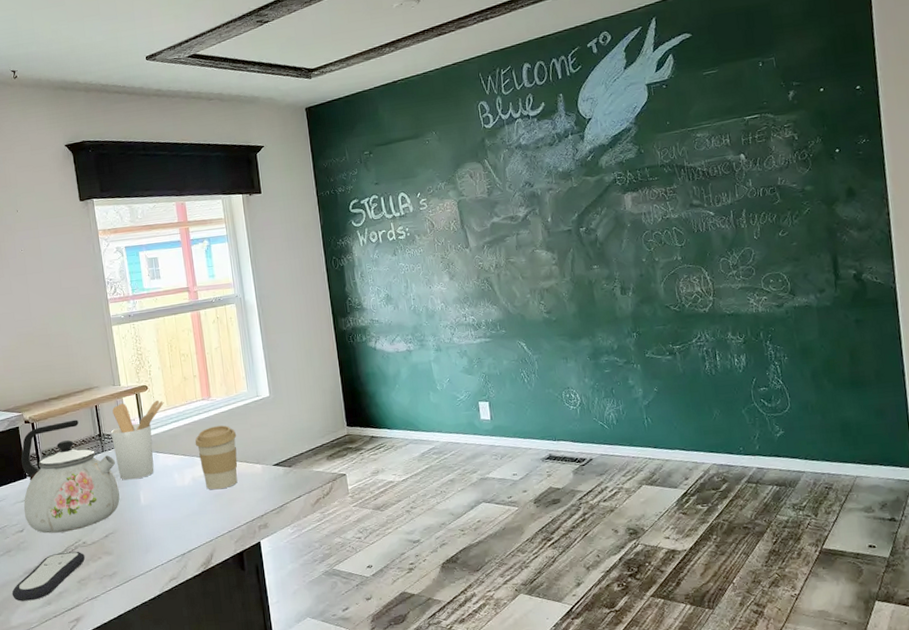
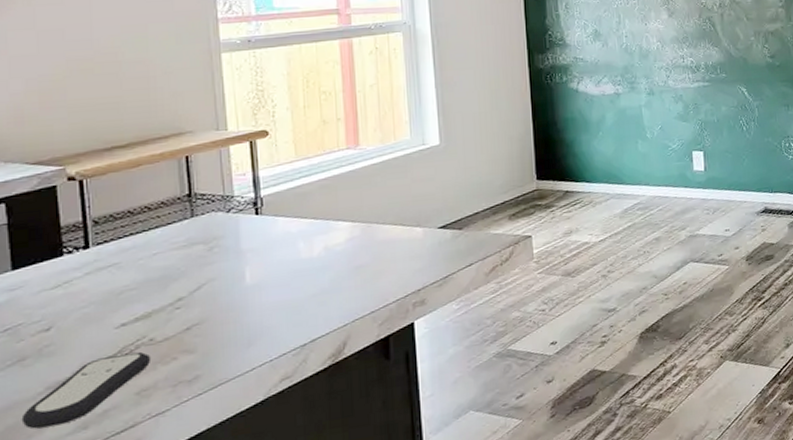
kettle: present [20,419,120,534] -> none [54,175,213,331]
utensil holder: present [110,400,164,480] -> none [206,149,291,254]
coffee cup: present [195,425,238,490] -> none [332,180,392,261]

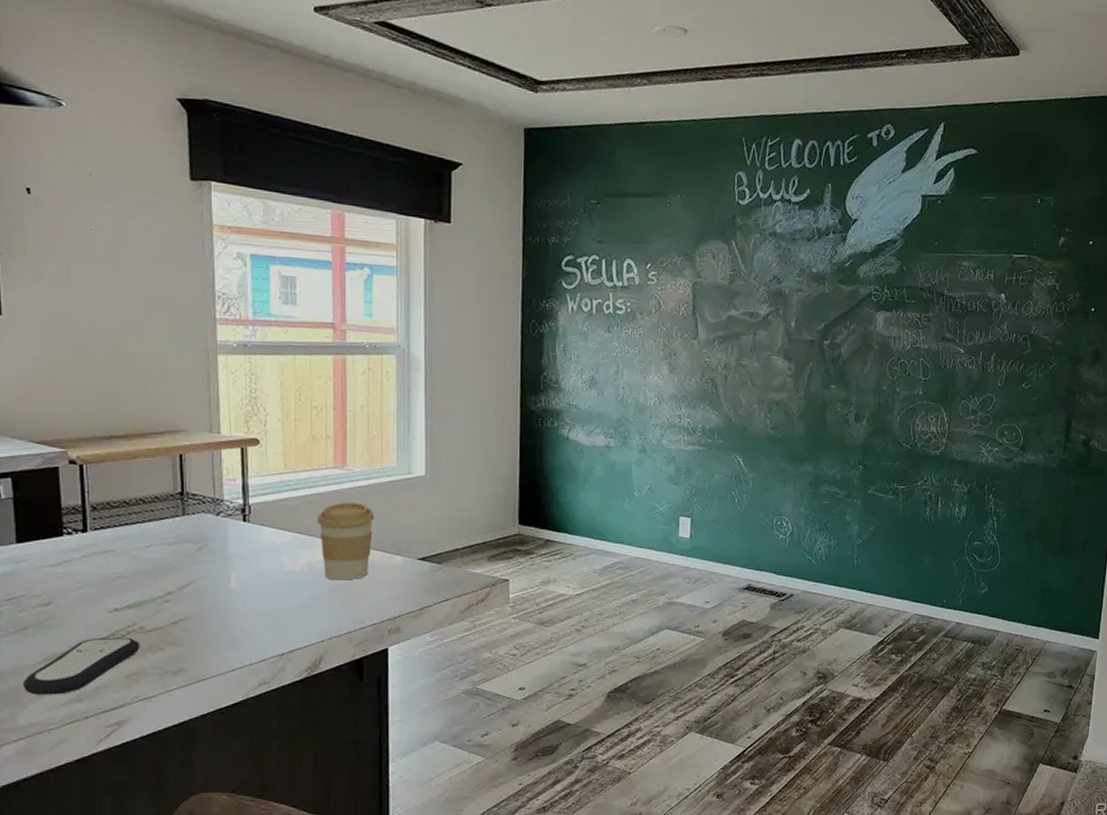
coffee cup: none [332,180,392,261] -> present [316,502,375,581]

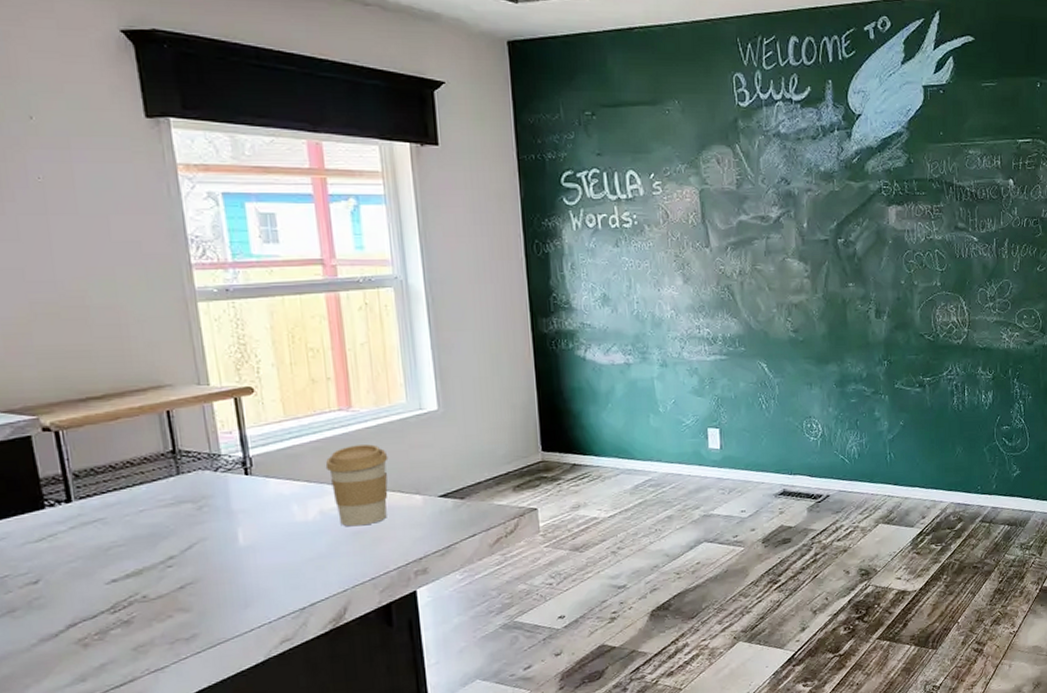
remote control: present [22,637,141,695] -> none [17,608,146,680]

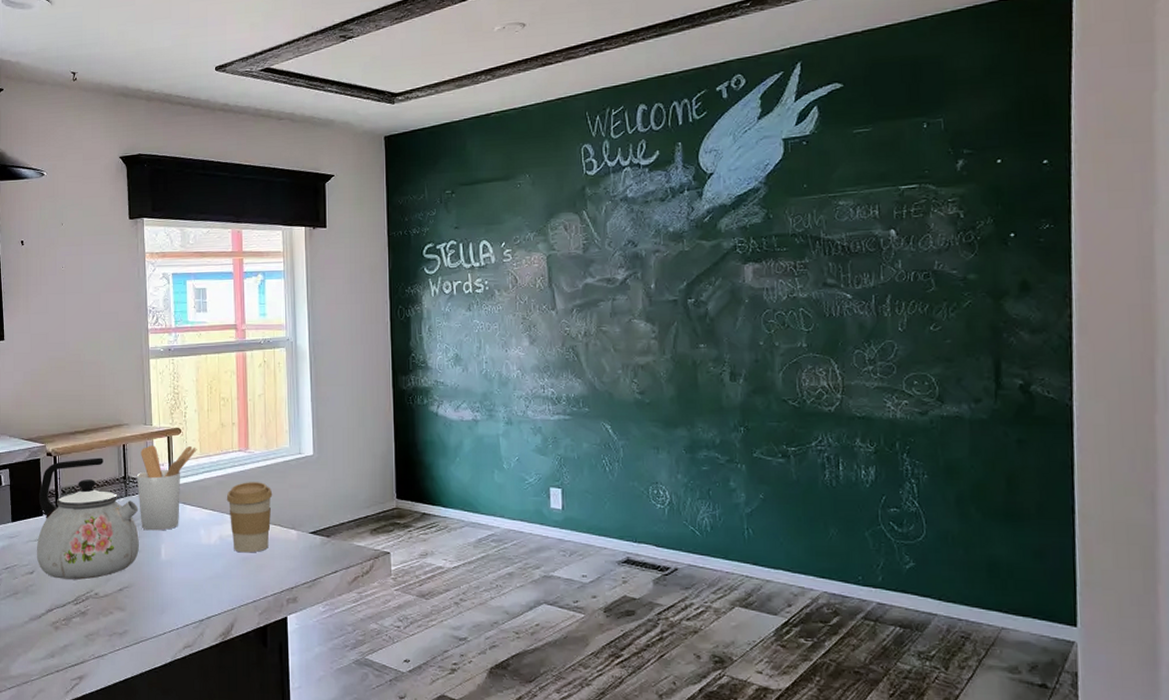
kettle: none [34,429,205,586] -> present [36,457,139,580]
utensil holder: none [191,408,280,513] -> present [136,445,197,531]

